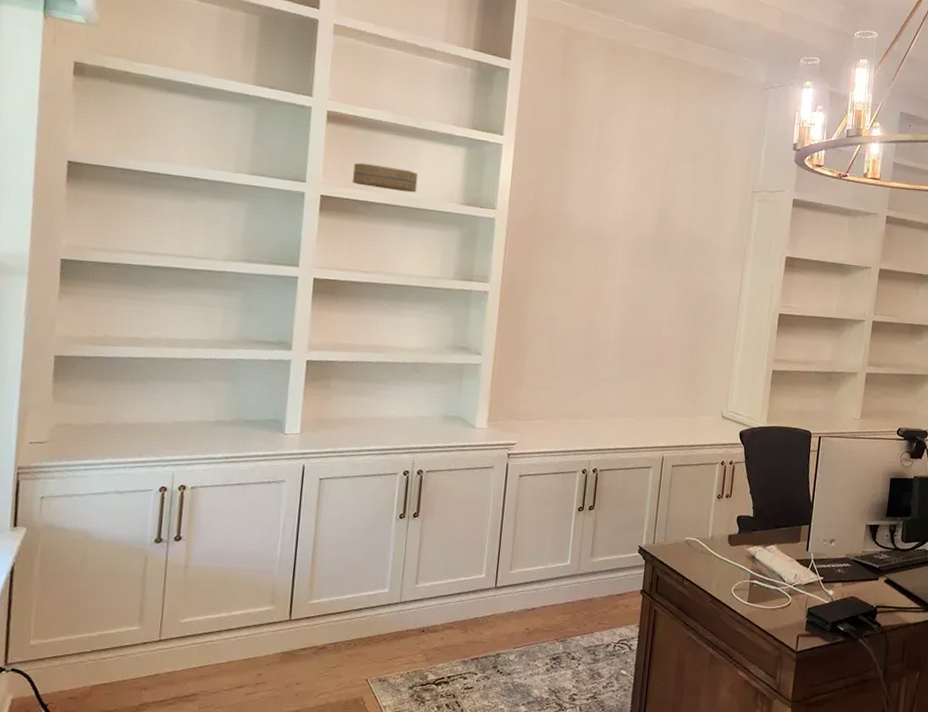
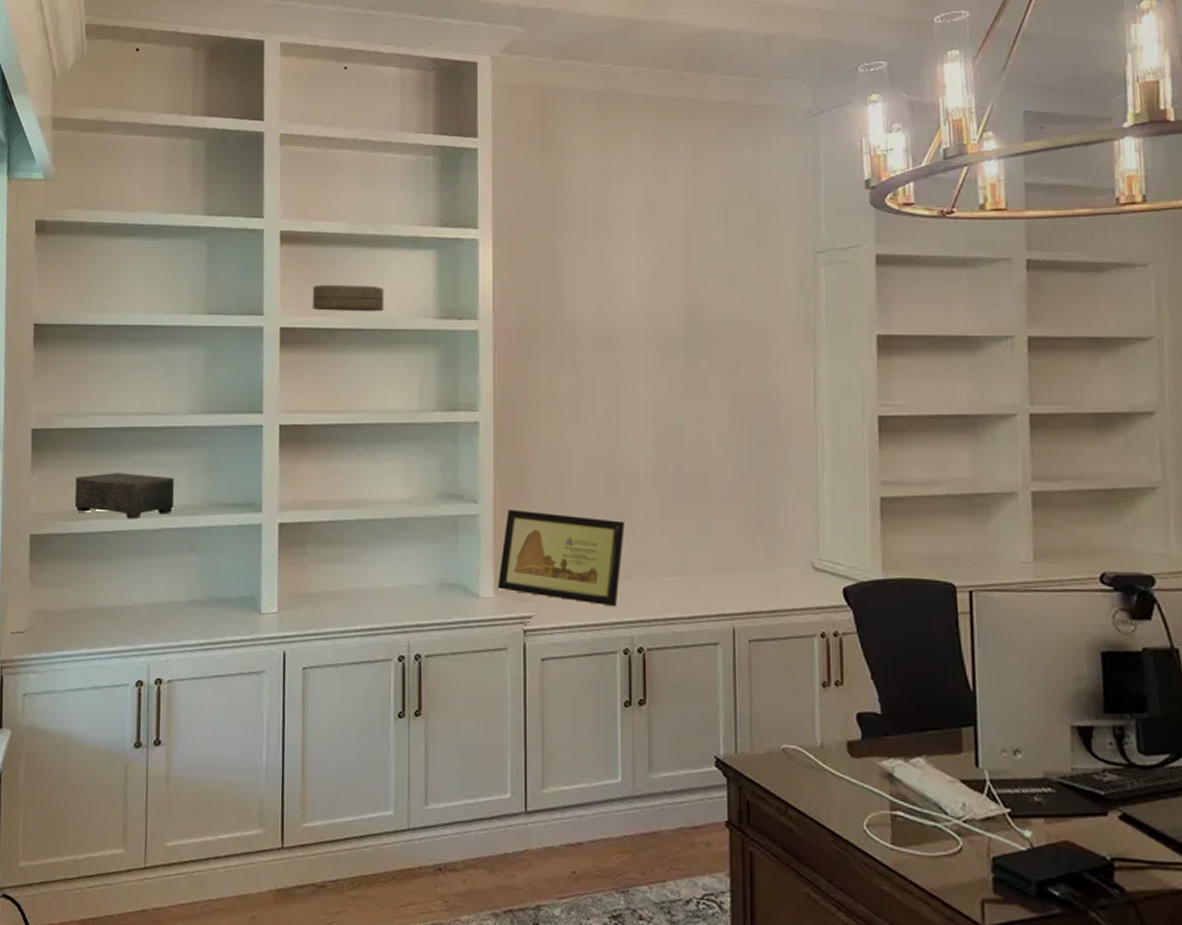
decorative box: none [104,305,209,348] -> present [74,473,175,519]
framed picture: none [490,361,594,439] -> present [497,509,625,607]

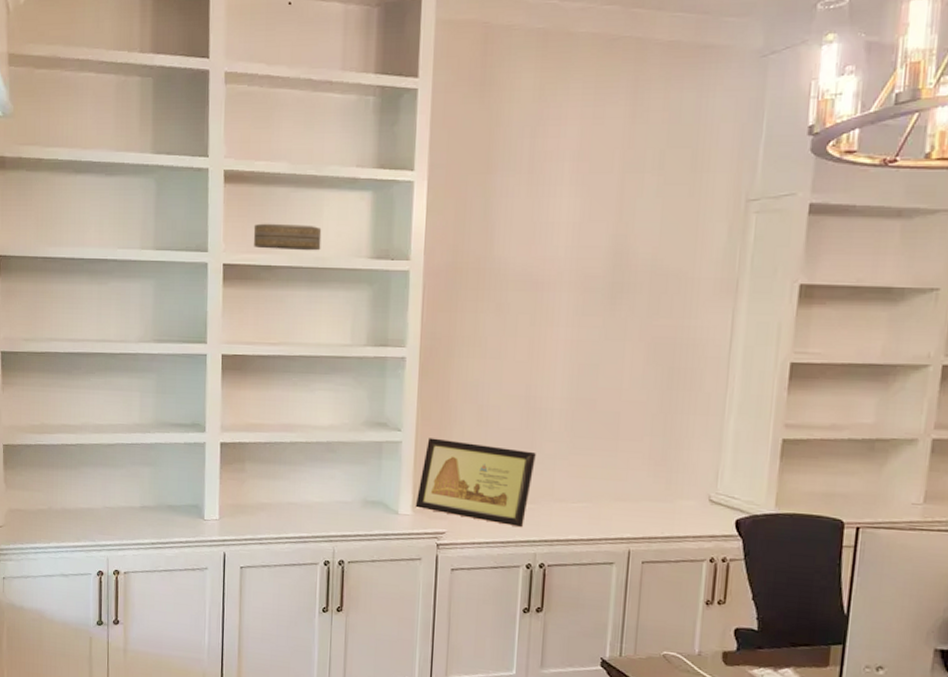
decorative box: present [74,473,175,519] -> none [40,393,128,434]

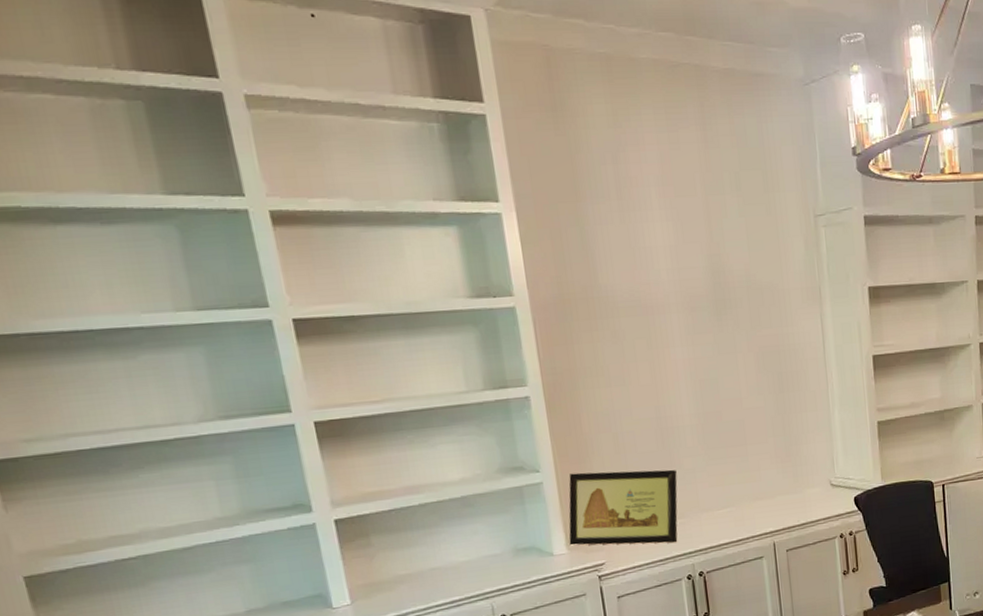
decorative box: present [253,223,322,251] -> none [322,267,411,298]

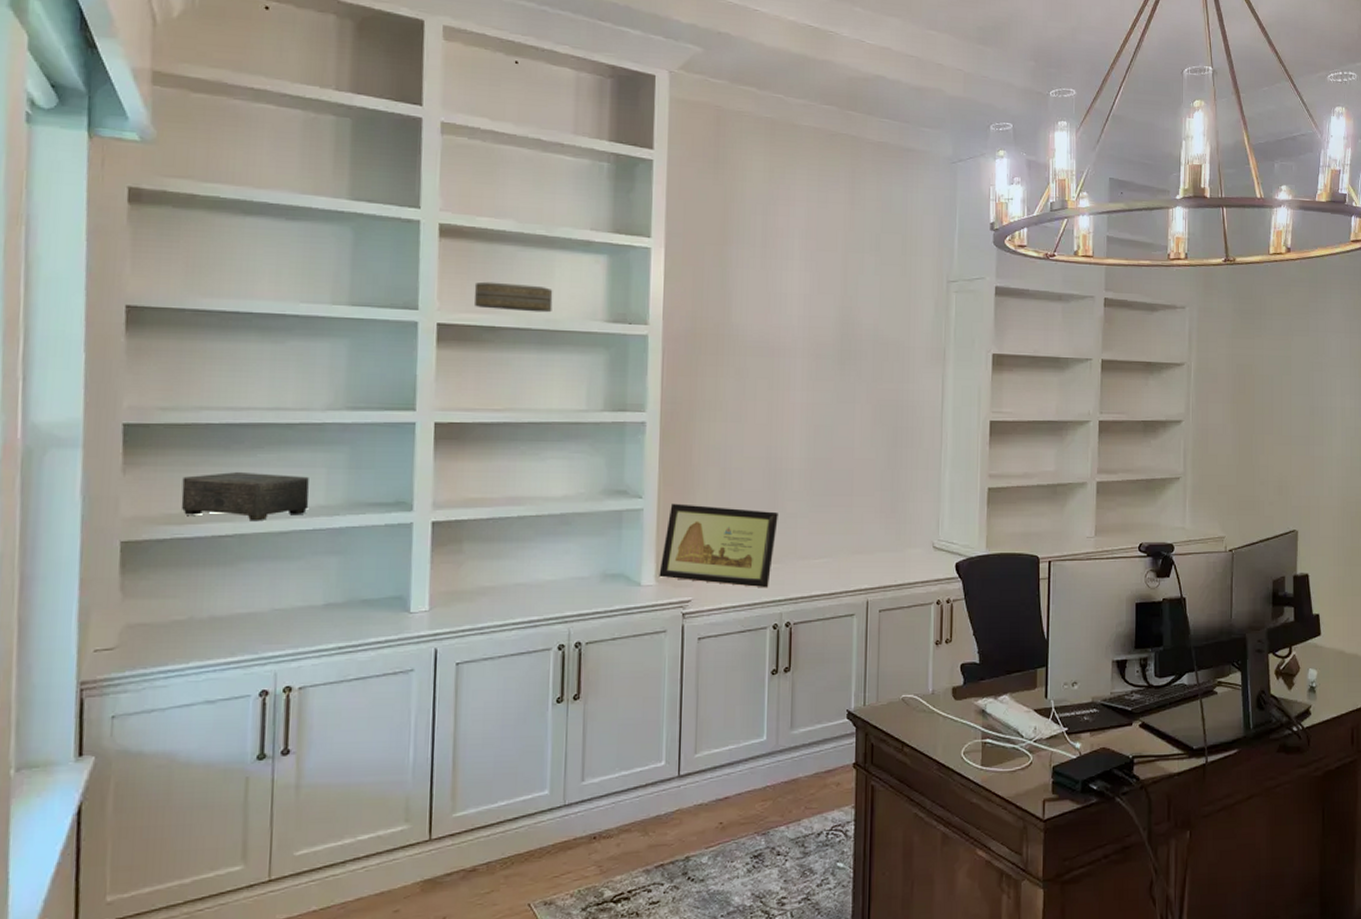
decorative box: none [68,491,206,544] -> present [181,472,309,522]
decorative box: none [322,267,411,298] -> present [474,281,553,313]

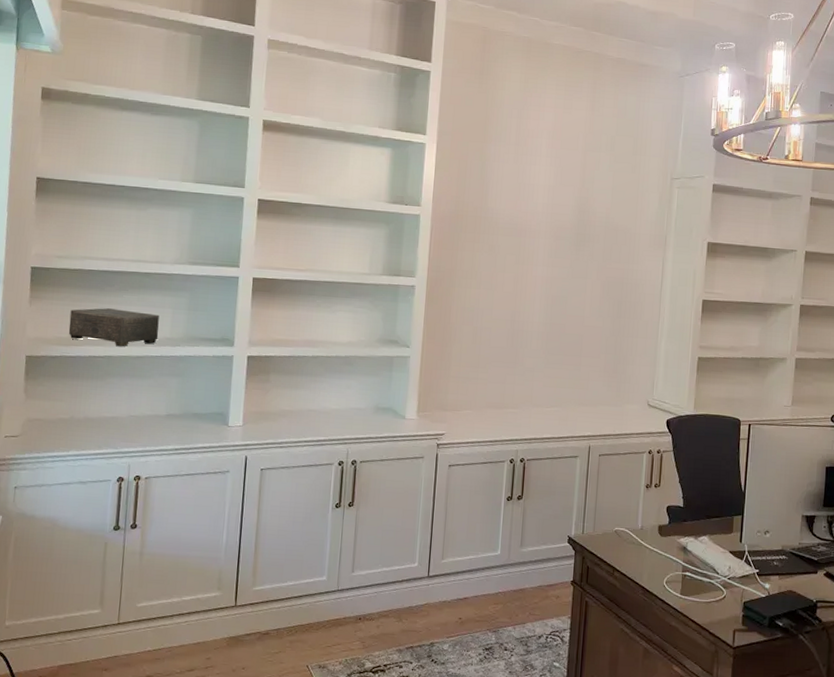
decorative box: present [474,281,553,313] -> none [286,167,347,194]
framed picture: present [659,503,778,588] -> none [420,353,519,429]

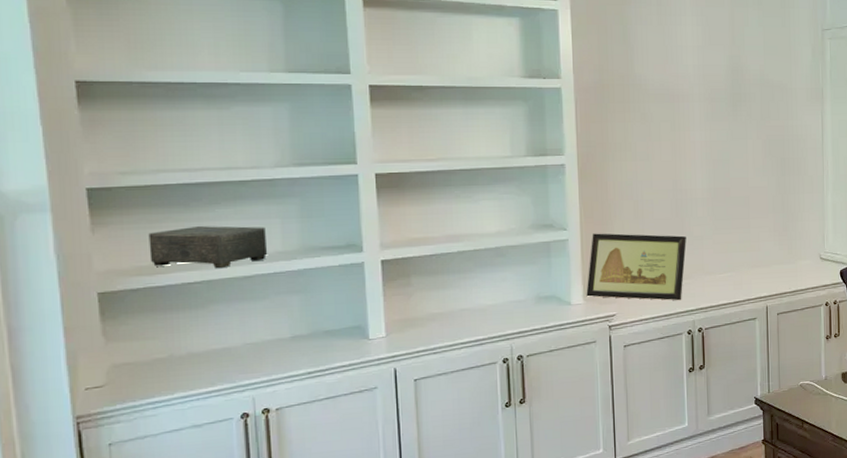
framed picture: none [420,353,519,429] -> present [586,233,687,301]

